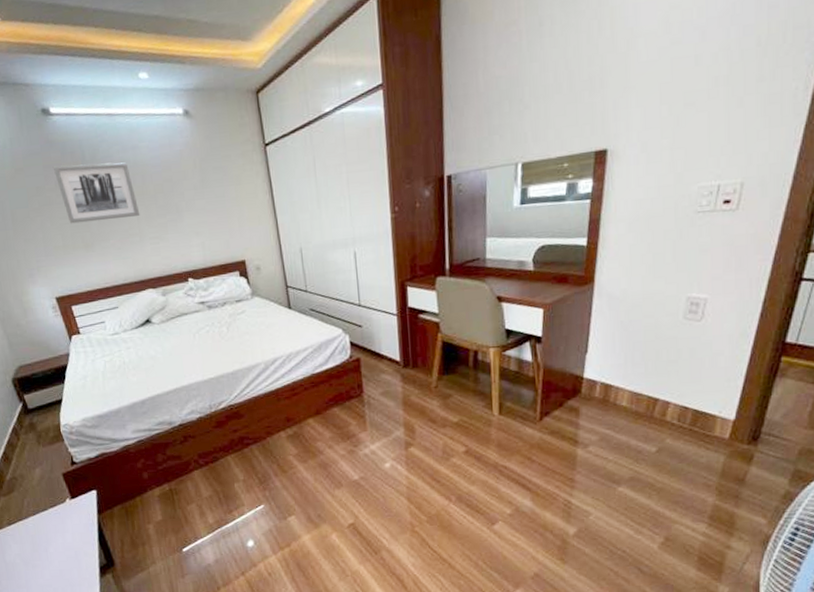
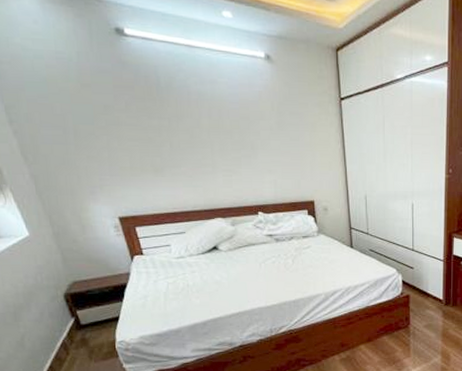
wall art: present [52,162,140,224] -> none [124,88,215,148]

